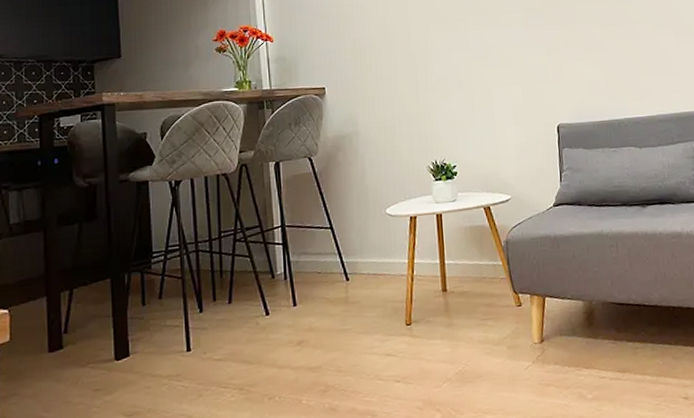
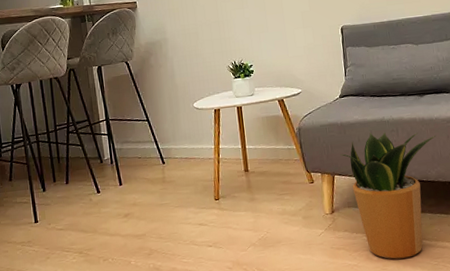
potted plant: none [552,247,659,398] -> present [340,132,435,260]

